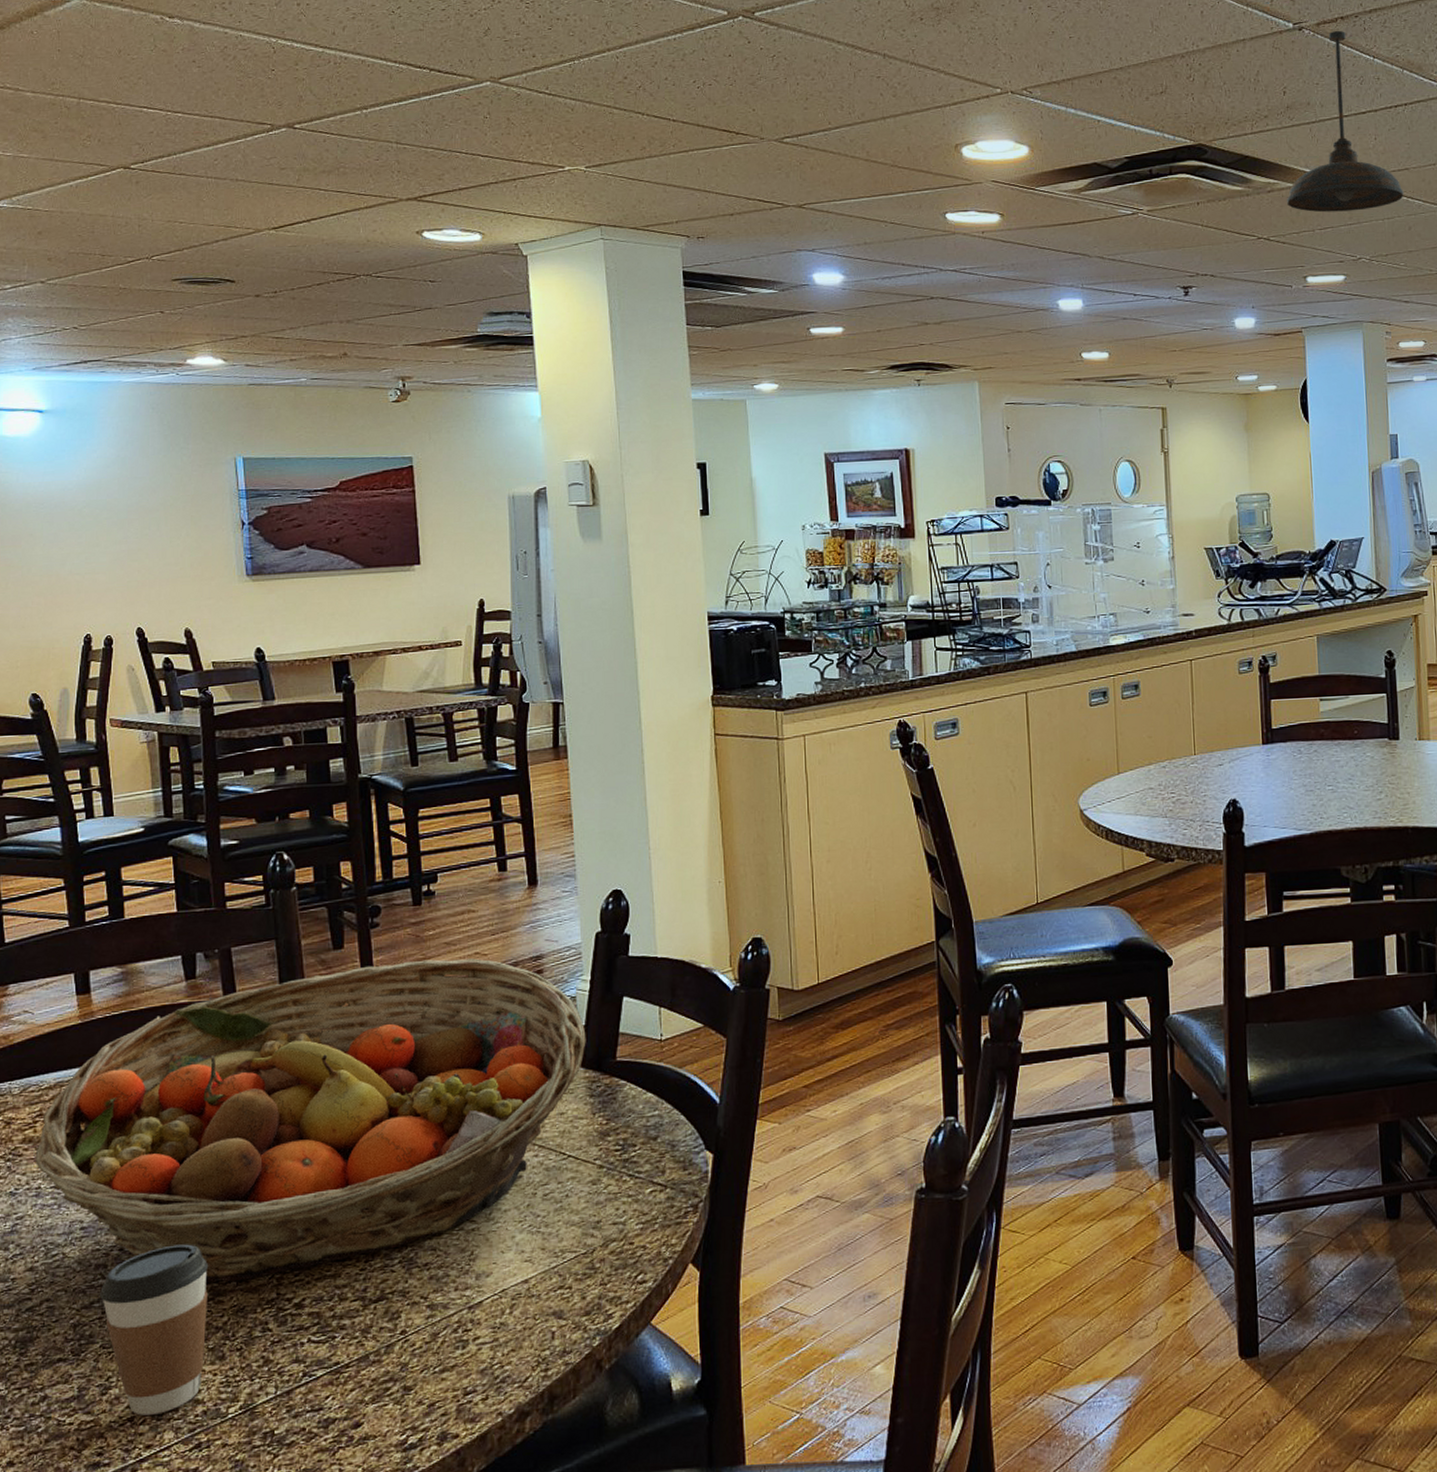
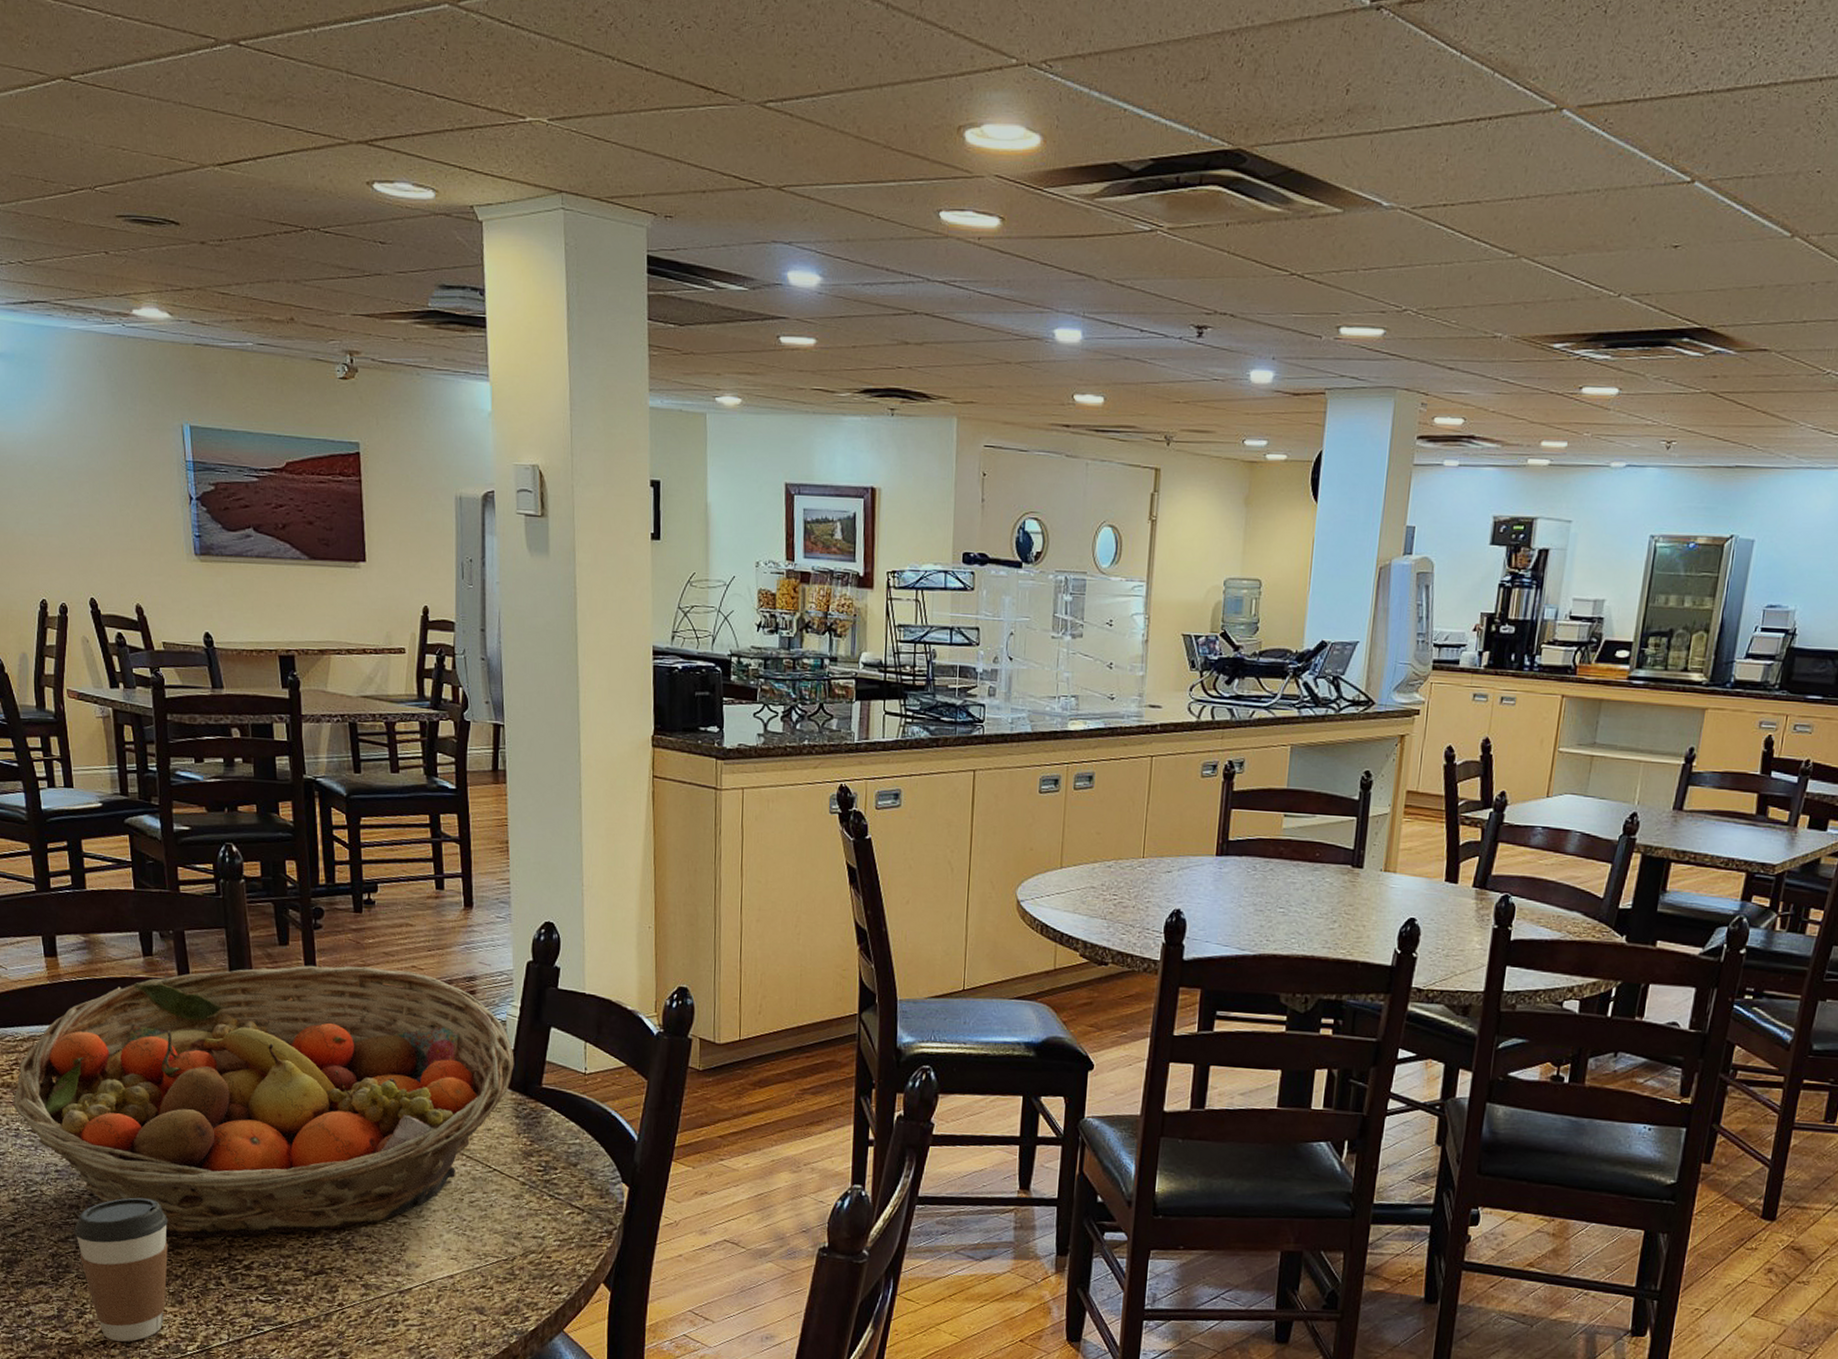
pendant light: present [1286,31,1404,213] -> none [1329,14,1470,250]

